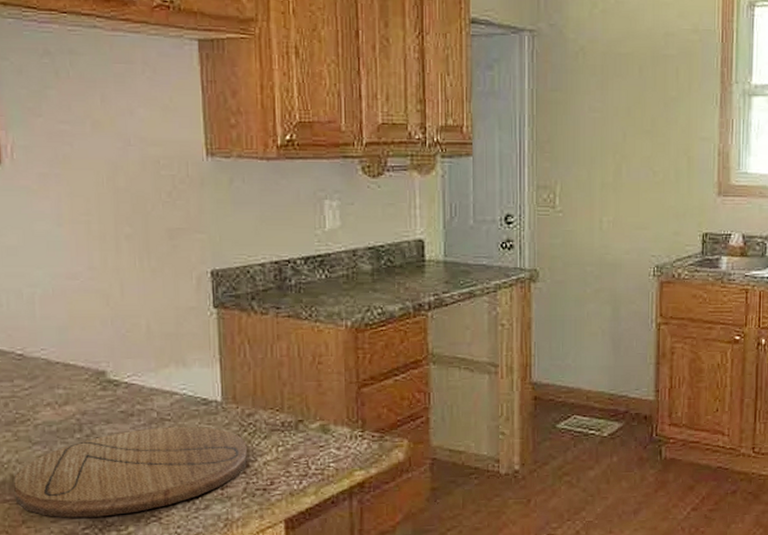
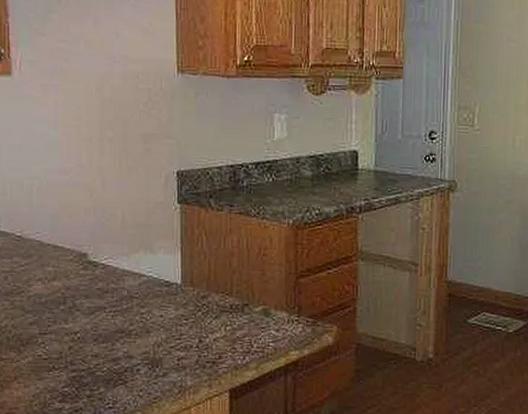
cutting board: present [14,426,247,518] -> none [9,303,200,378]

